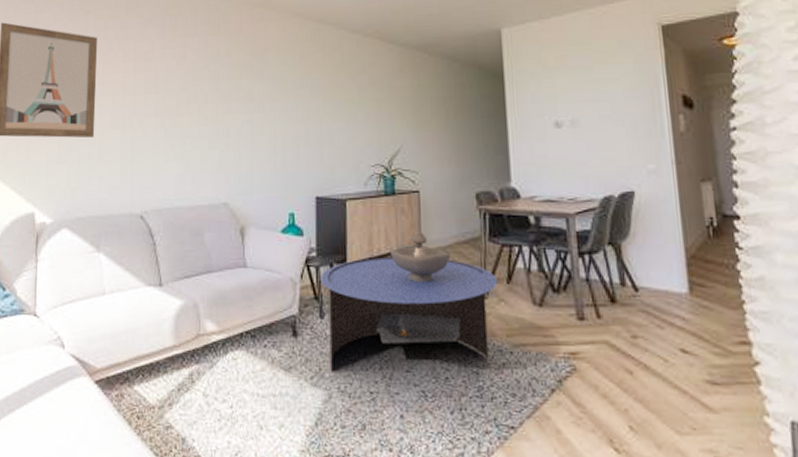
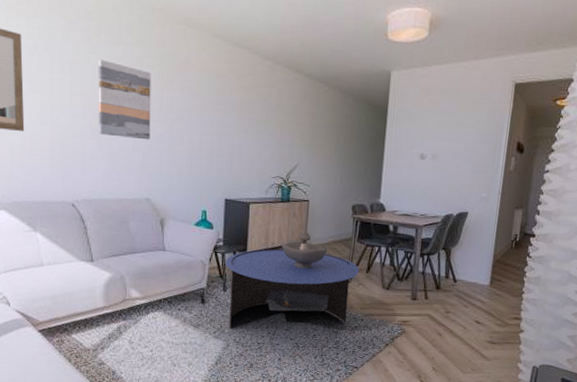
wall art: none [171,53,228,135] -> present [98,59,151,140]

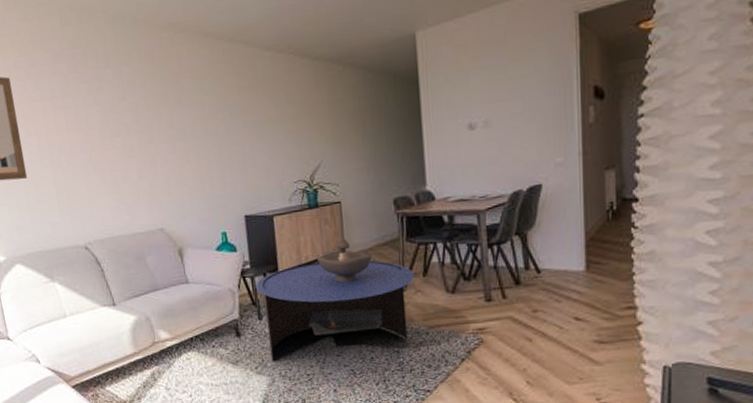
wall art: present [98,59,151,140] -> none [88,87,155,168]

